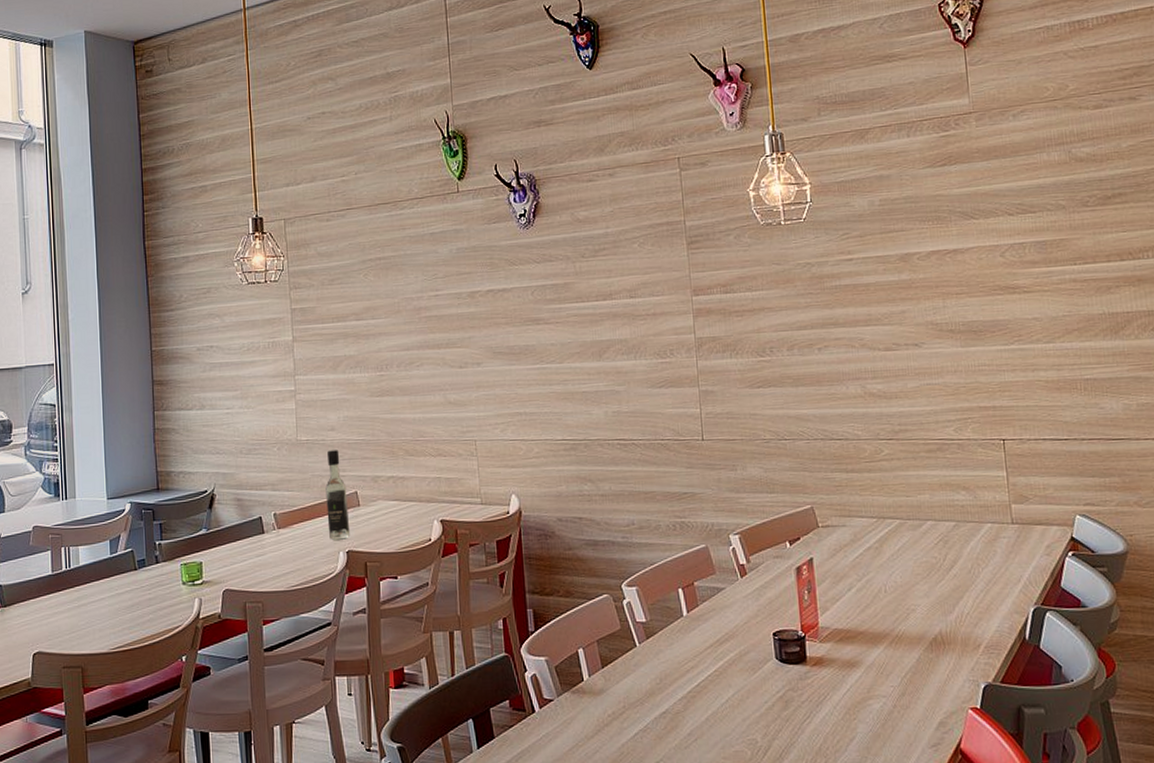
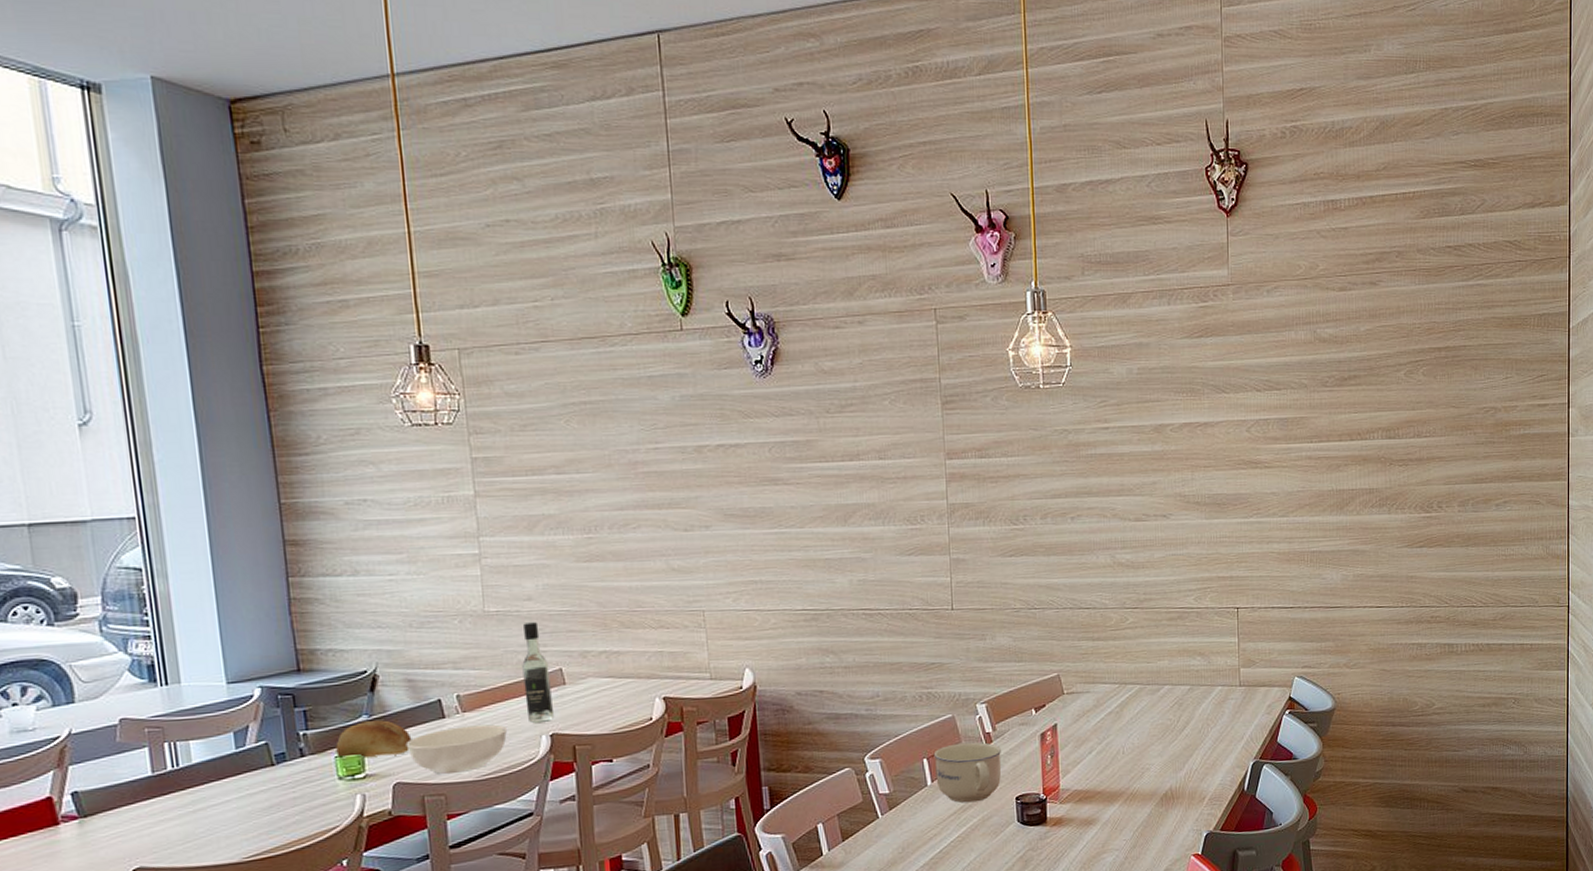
bread: none [182,534,239,566] -> present [335,720,412,759]
bowl: none [233,540,313,585] -> present [405,724,508,775]
cup: none [688,573,757,636] -> present [933,742,1002,803]

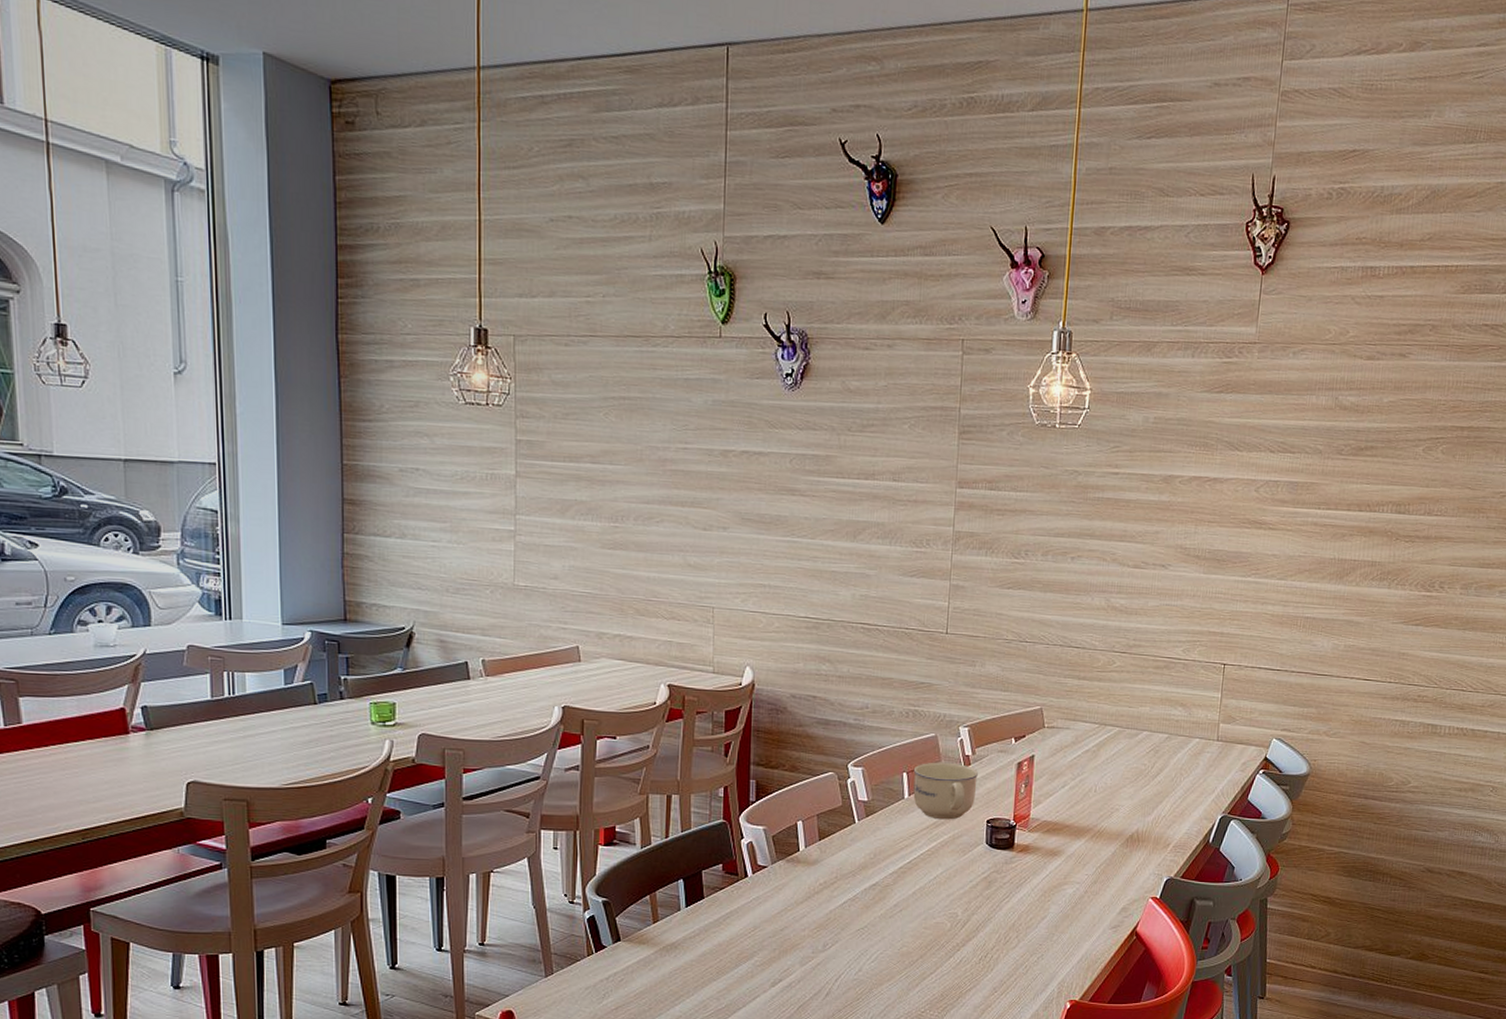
bread: present [335,720,412,759] -> none [371,674,439,708]
bowl: present [405,724,508,775] -> none [433,689,525,733]
bottle: present [522,622,555,723] -> none [543,600,568,694]

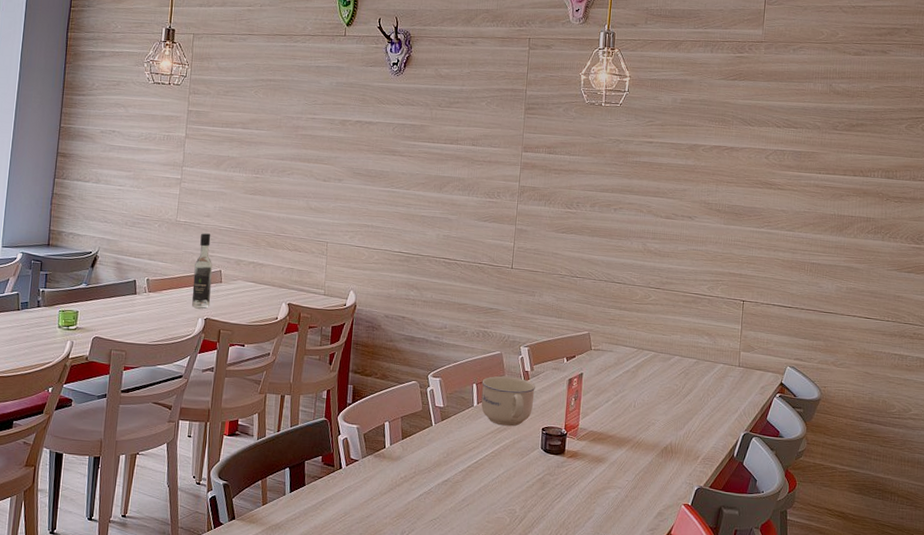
bottle: none [543,600,568,694] -> present [191,233,213,309]

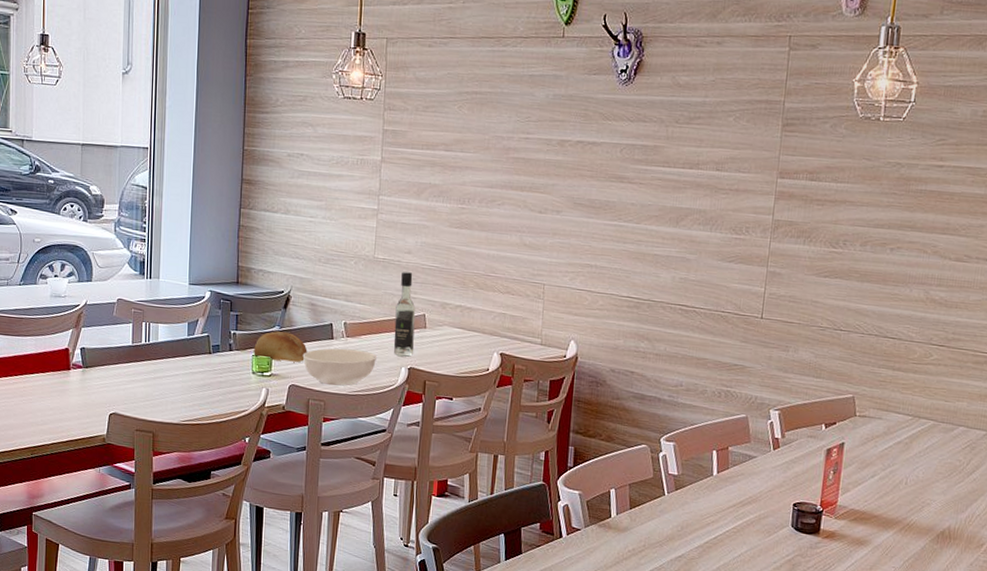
bread: none [60,288,112,316] -> present [254,331,308,362]
bowl: none [106,302,177,338] -> present [302,348,378,387]
cup: present [481,376,535,427] -> none [721,442,787,500]

